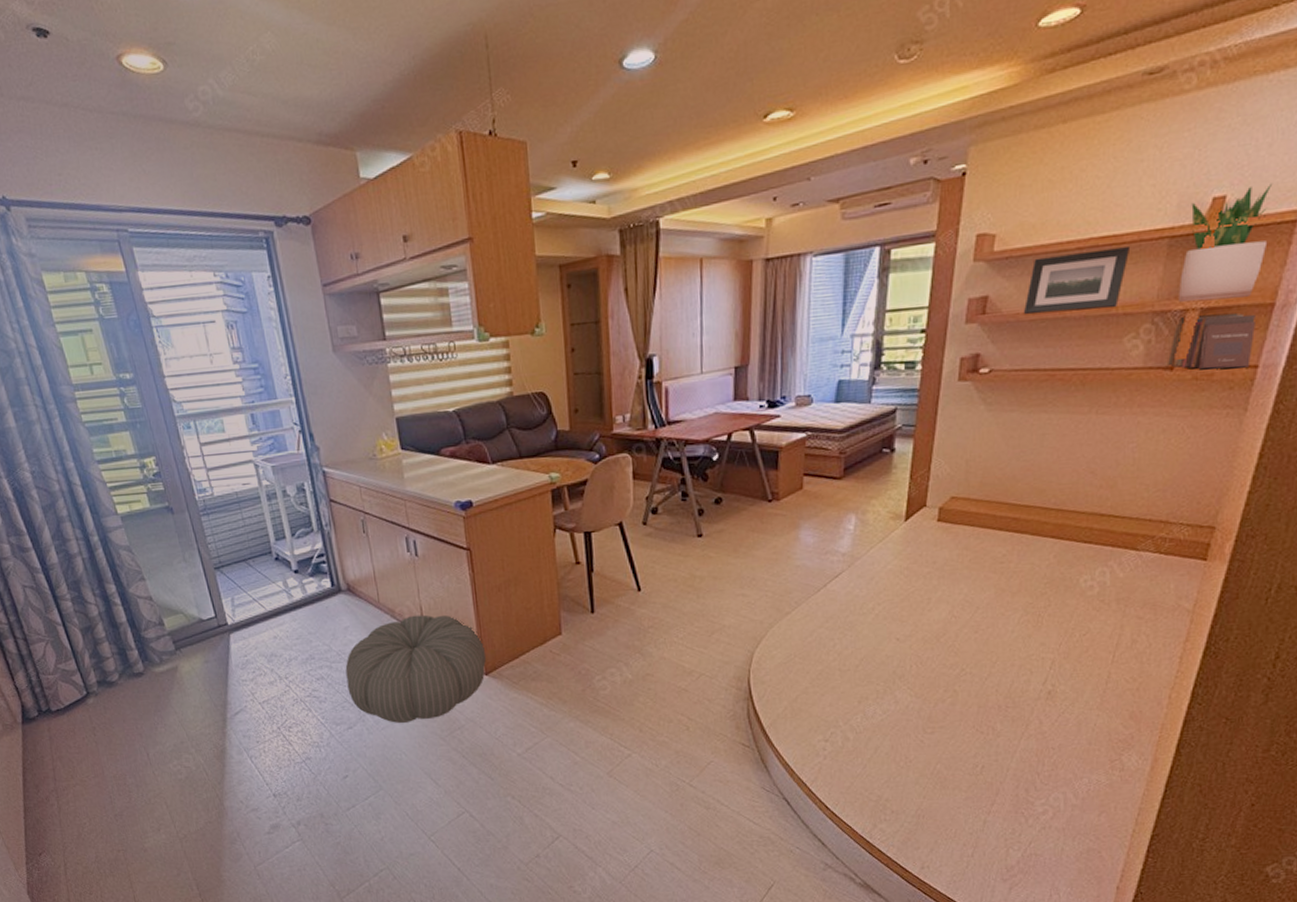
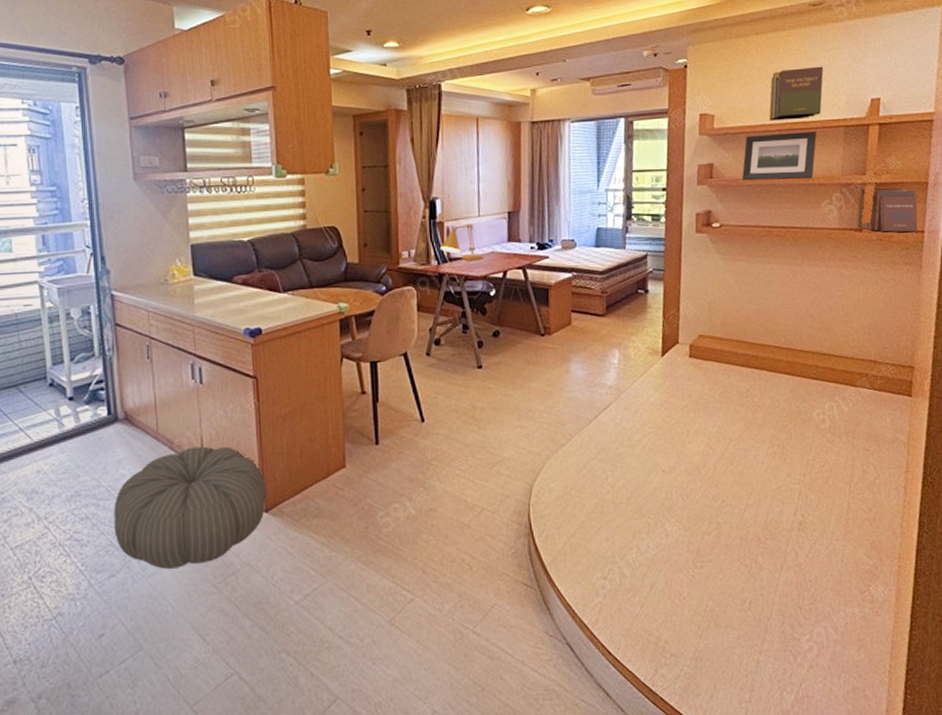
table lamp: none [657,381,705,424] -> present [439,223,483,261]
books: none [1067,158,1151,237] -> present [768,66,824,121]
planter: present [1177,183,1273,303] -> none [856,91,915,178]

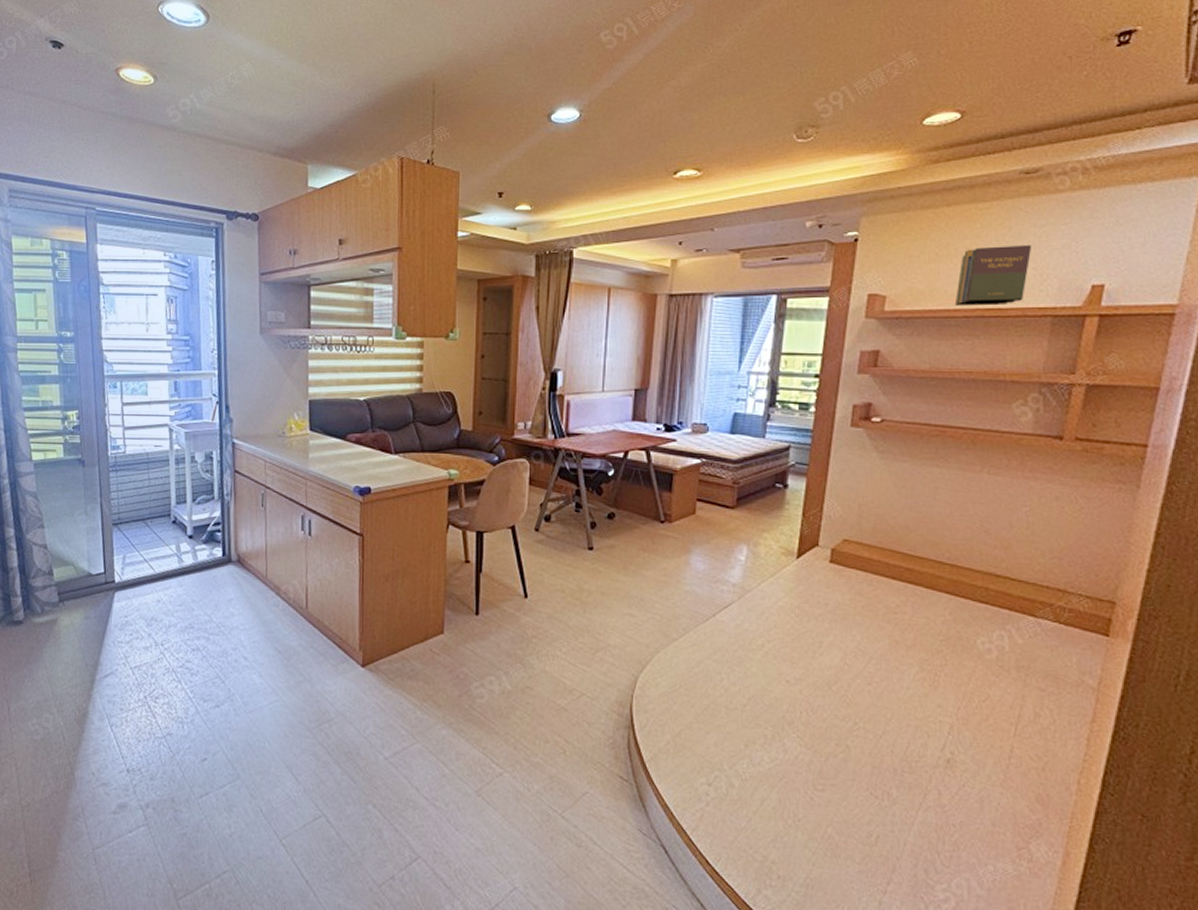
pouf: present [114,446,267,569] -> none [221,595,366,708]
table lamp: present [439,223,483,261] -> none [557,398,604,438]
picture frame: present [741,131,817,181] -> none [913,320,1016,375]
books: present [856,188,919,233] -> none [1057,390,1142,446]

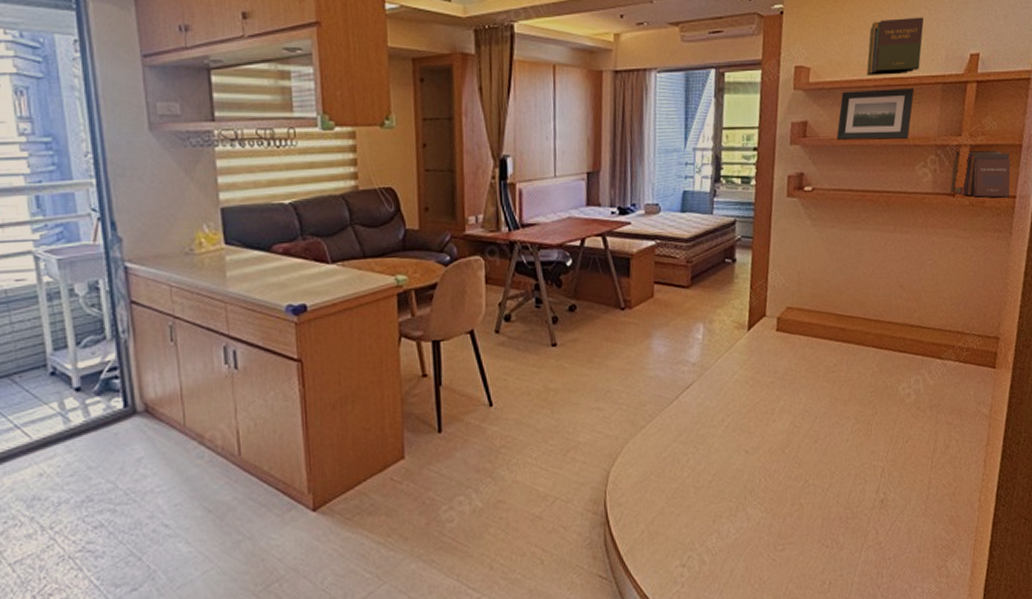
picture frame: none [913,320,1016,375] -> present [836,88,915,141]
books: none [1057,390,1142,446] -> present [950,150,1011,198]

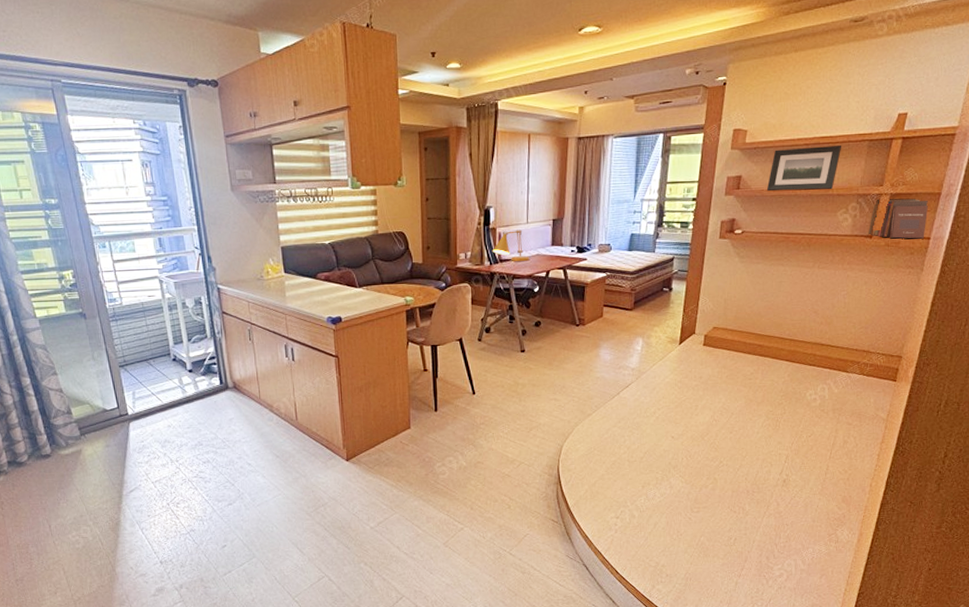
table lamp: none [510,185,559,228] -> present [492,229,529,262]
books: present [866,17,924,75] -> none [798,82,856,135]

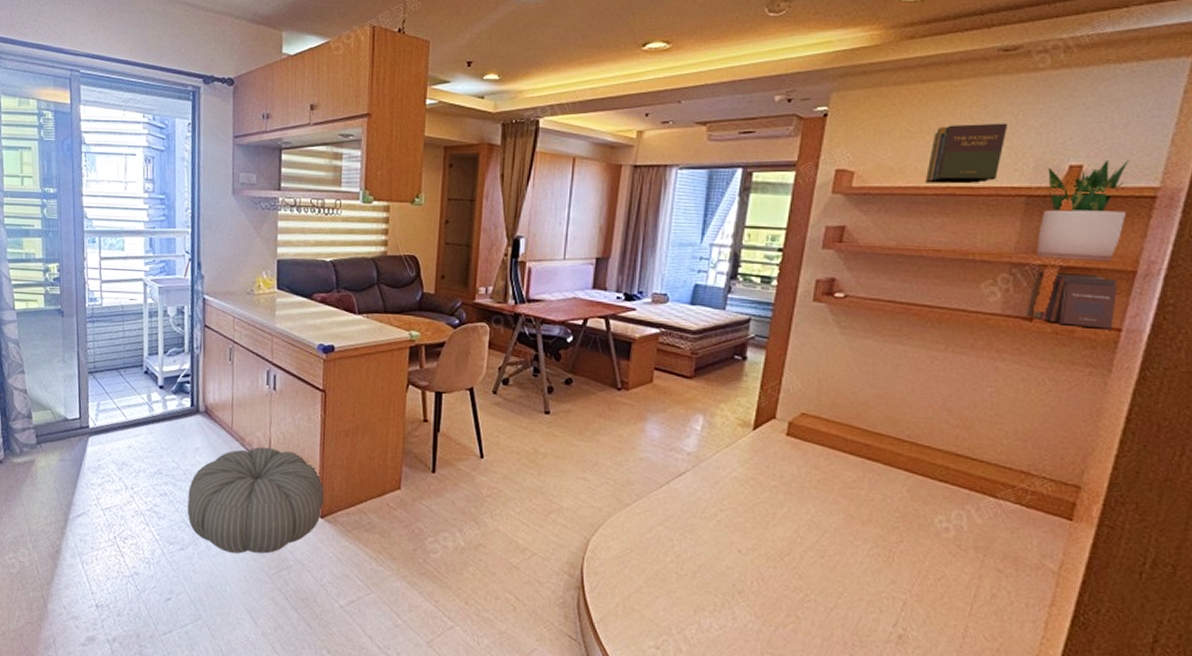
pouf: none [228,409,348,501] -> present [187,446,325,554]
table lamp: present [492,229,529,262] -> none [518,266,564,305]
picture frame: present [766,145,842,192] -> none [879,198,988,254]
books: none [798,82,856,135] -> present [924,123,1007,184]
planter: none [875,106,939,189] -> present [1036,160,1130,261]

